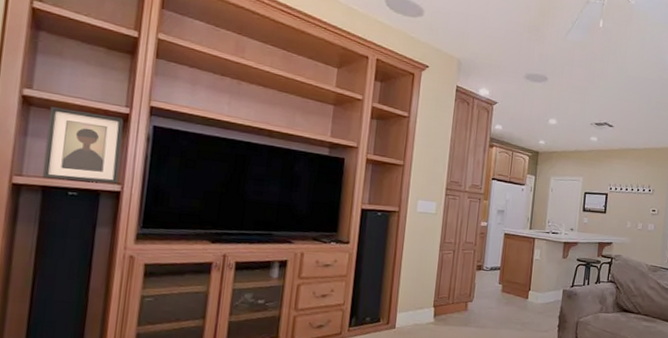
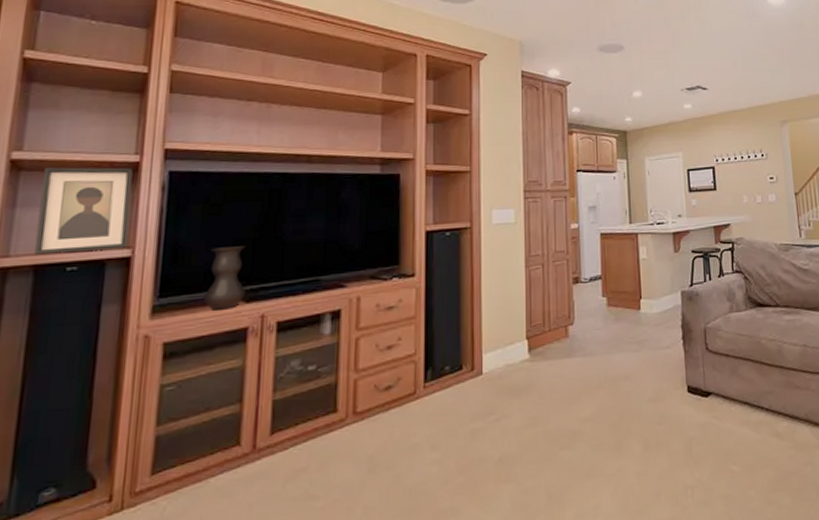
vase: none [178,195,214,247] -> present [203,246,246,312]

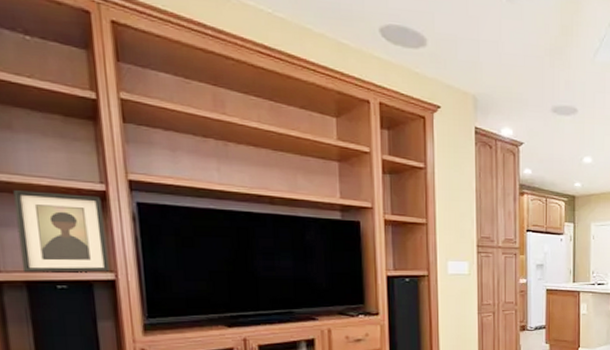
vase: present [203,246,246,312] -> none [189,277,227,333]

